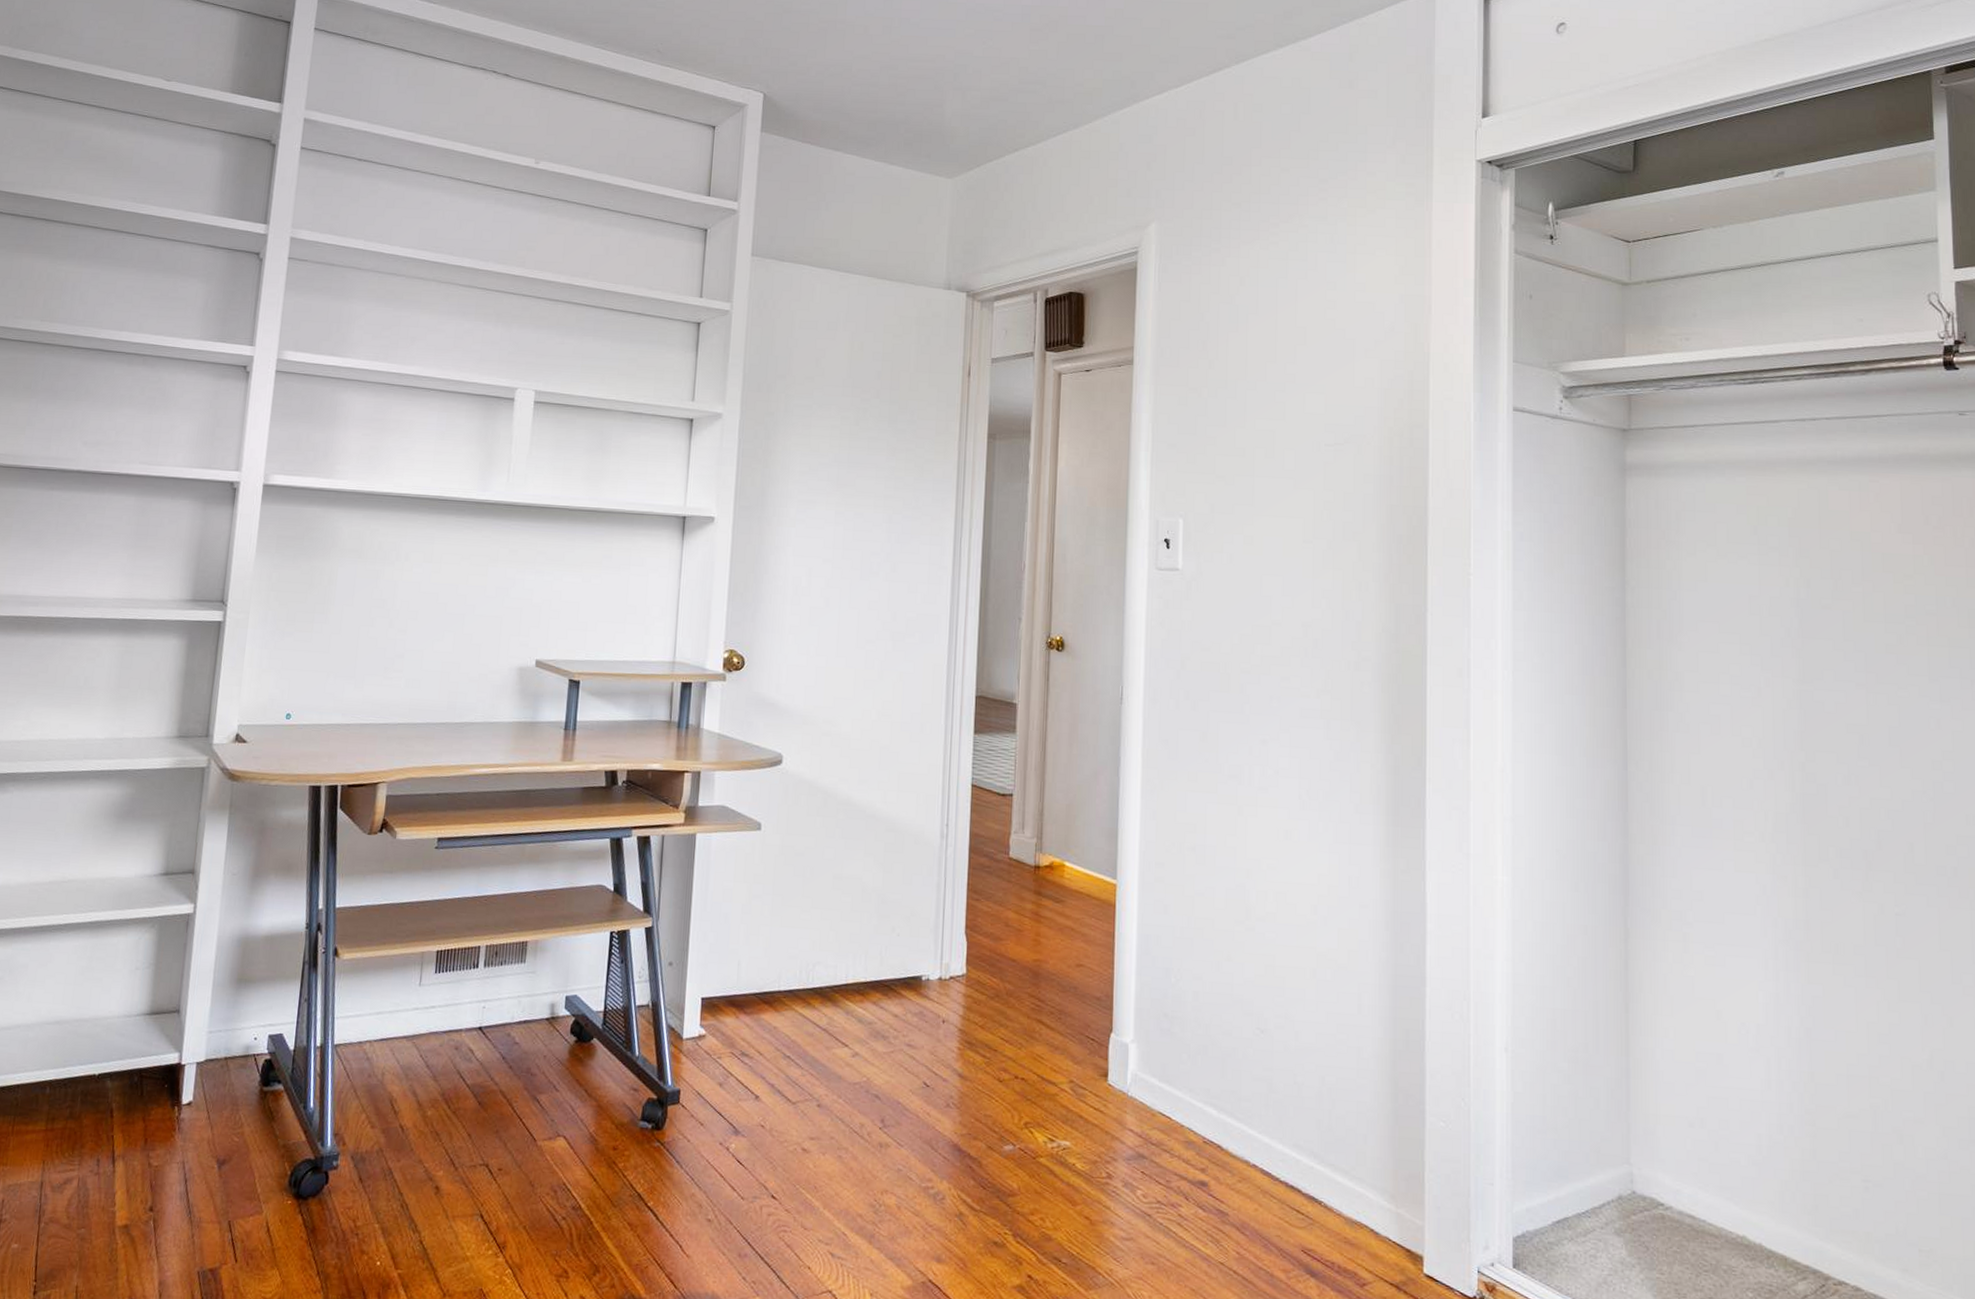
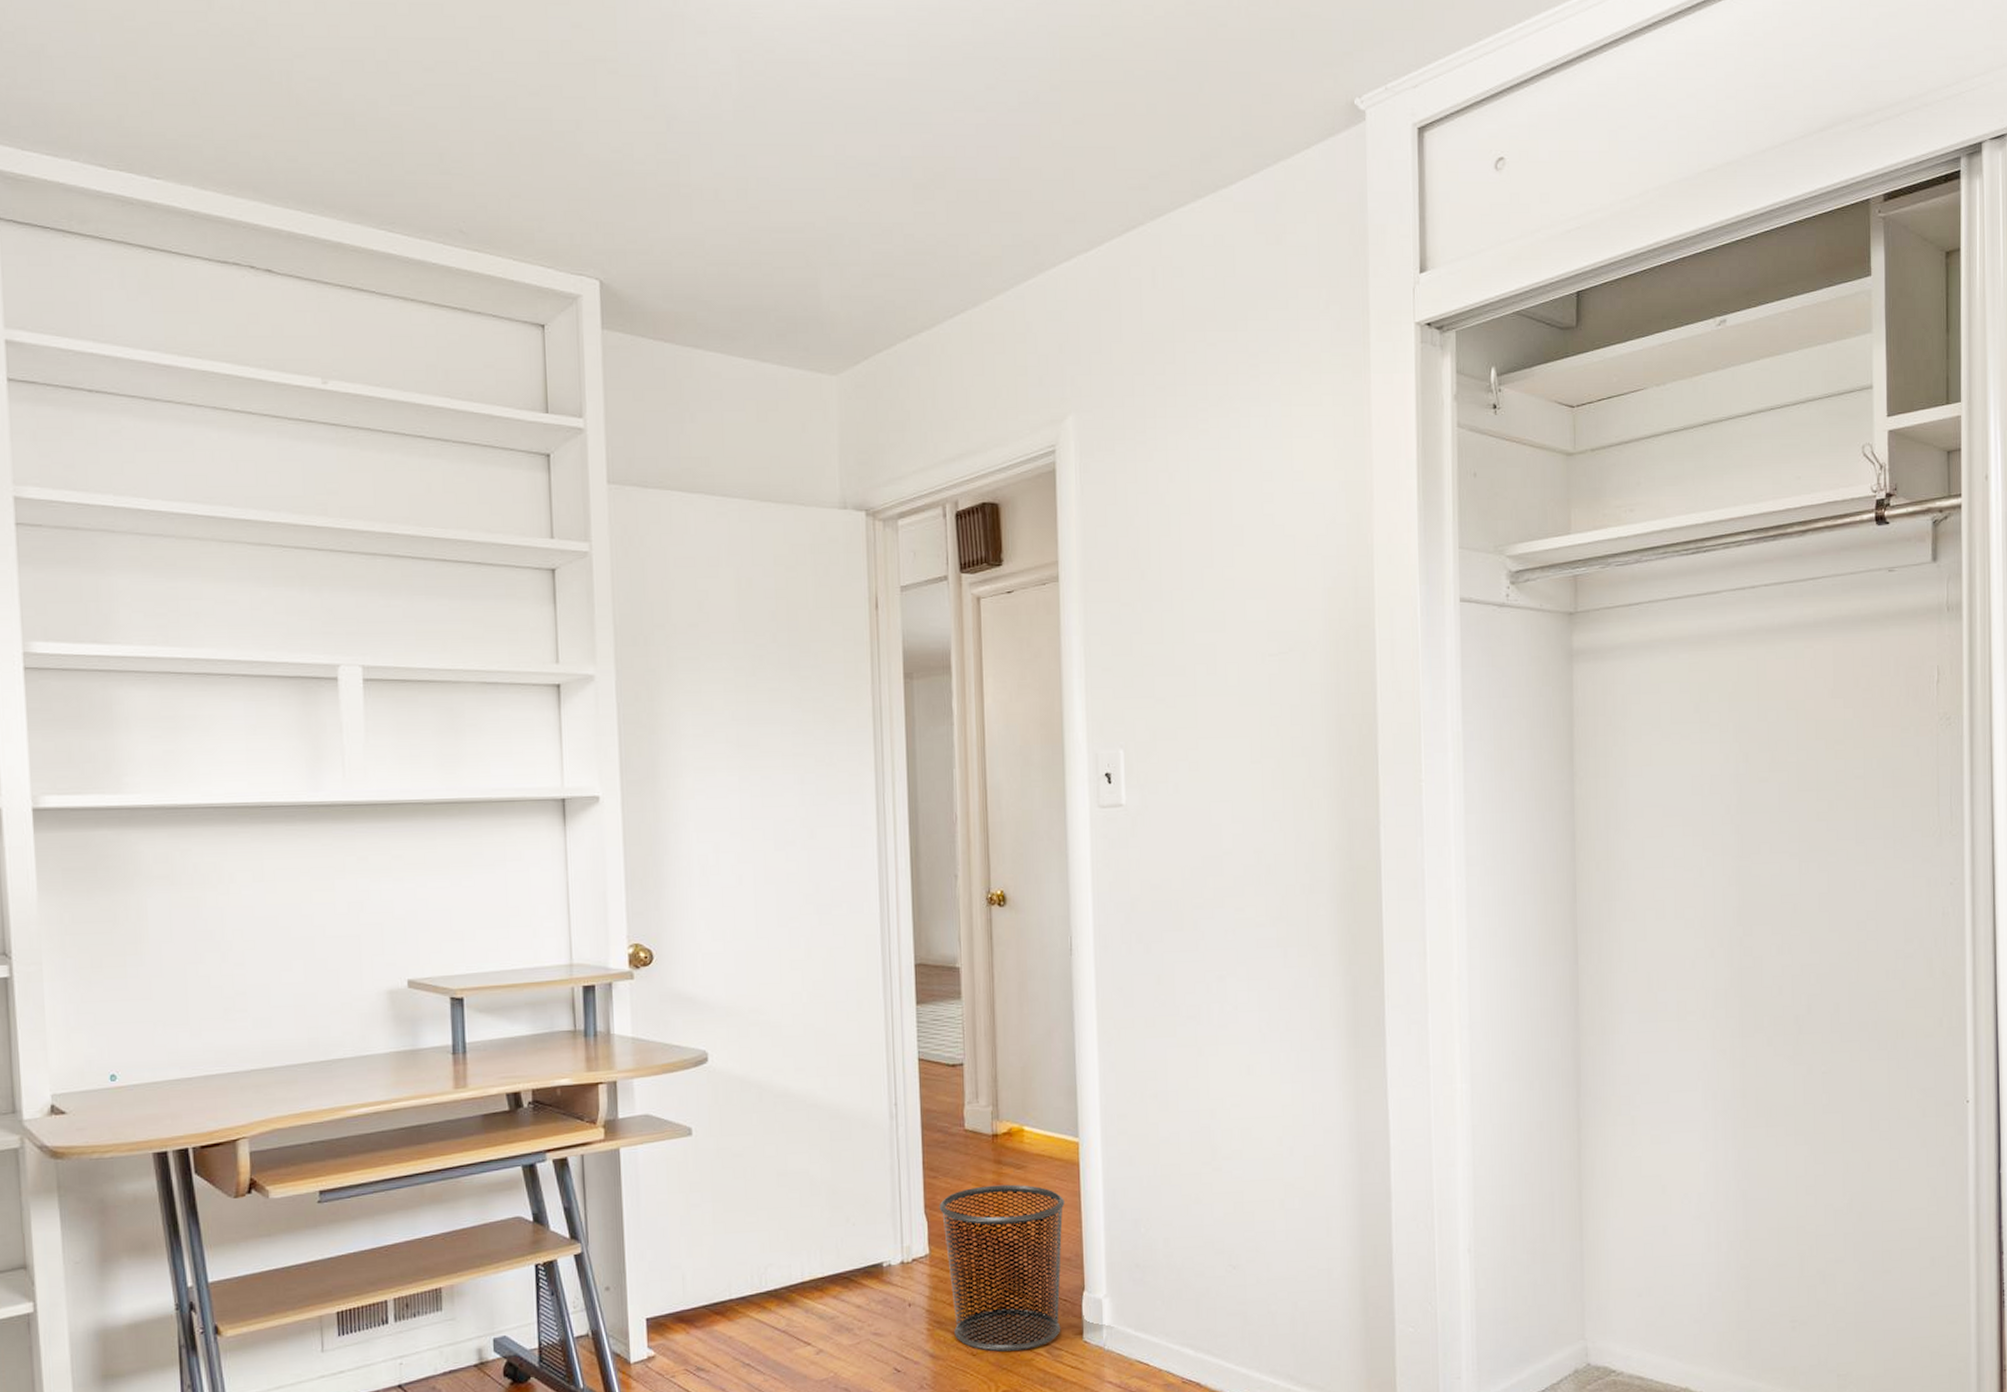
waste bin: none [979,914,1099,1084] -> present [939,1184,1065,1352]

